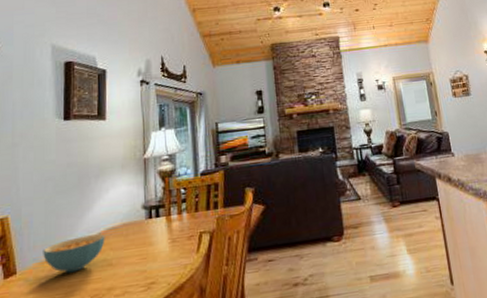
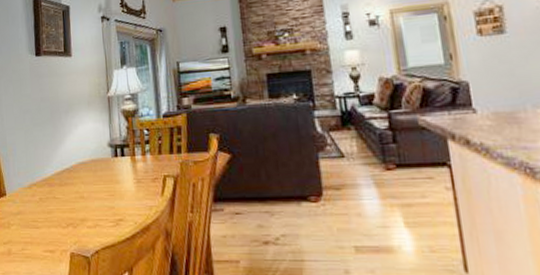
cereal bowl: present [43,234,105,273] -> none [25,167,77,200]

